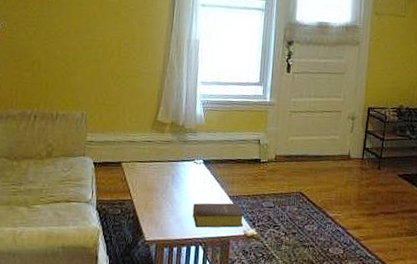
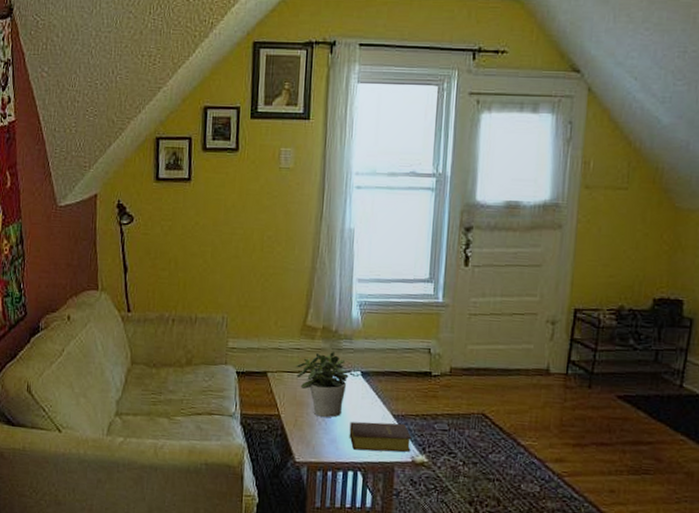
potted plant: none [147,143,193,201] -> present [296,351,349,418]

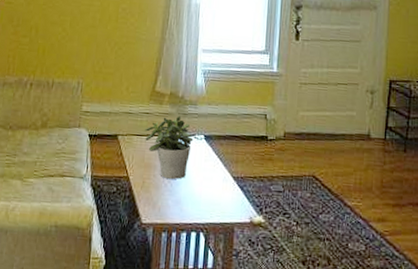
bible: present [349,421,412,452] -> none [193,183,250,213]

